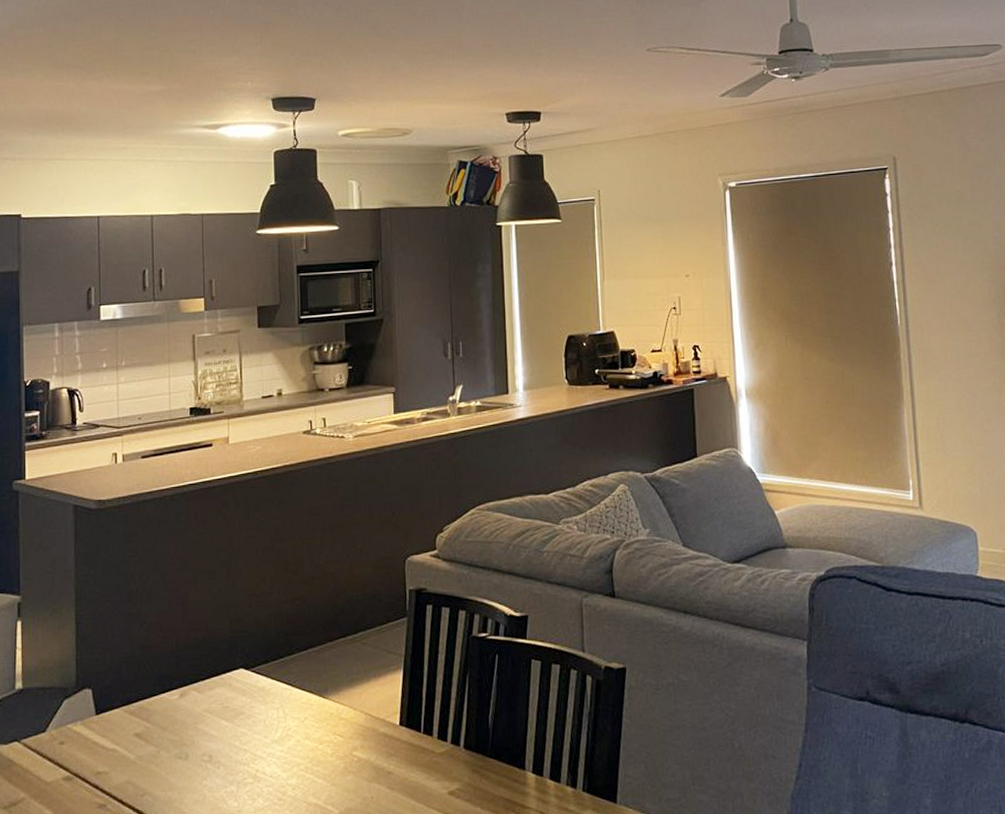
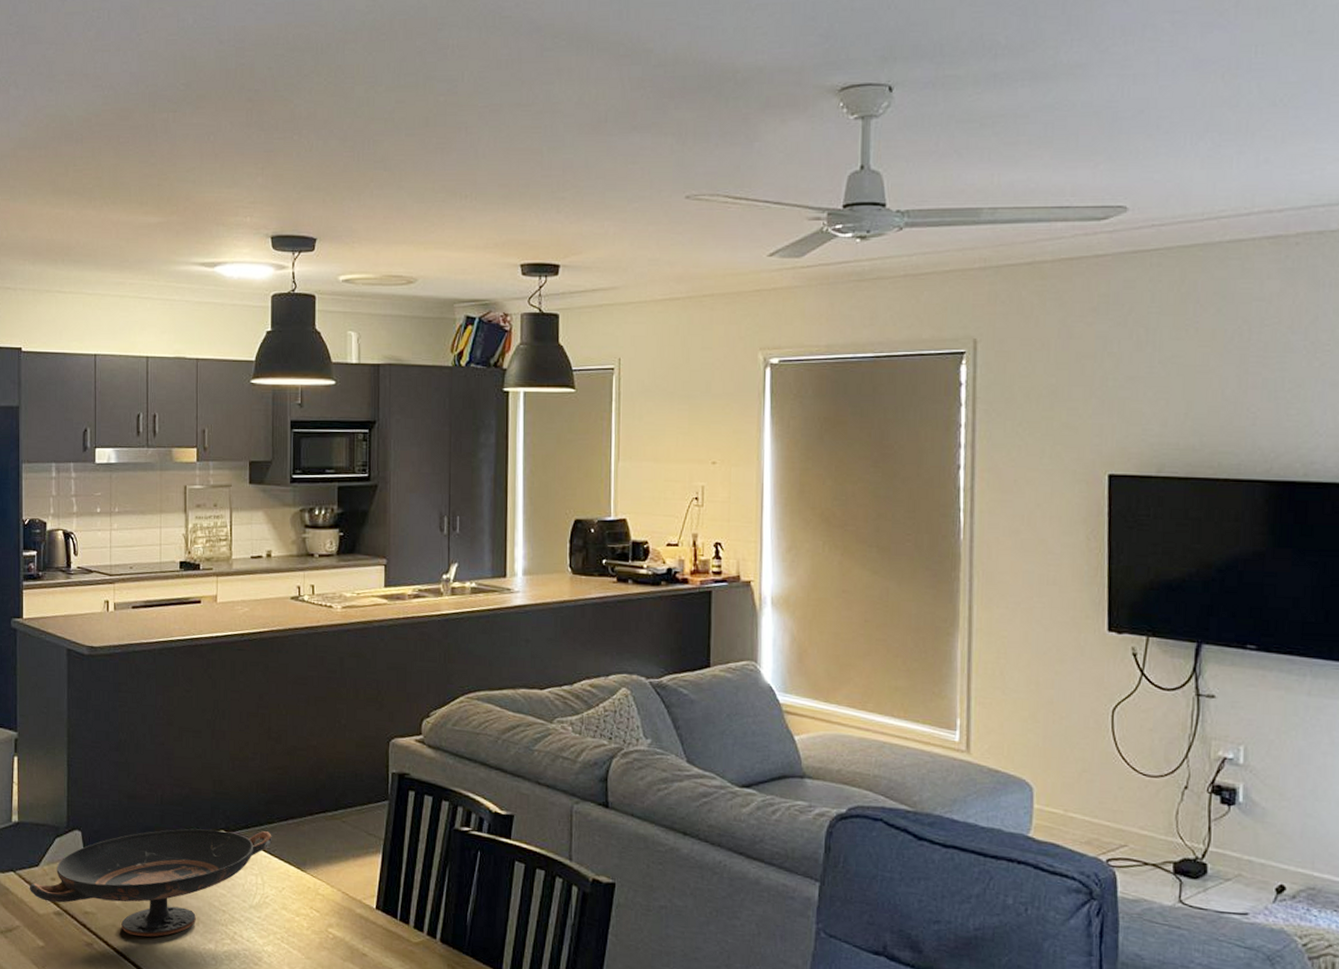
decorative bowl: none [35,663,292,790] -> present [29,828,272,937]

